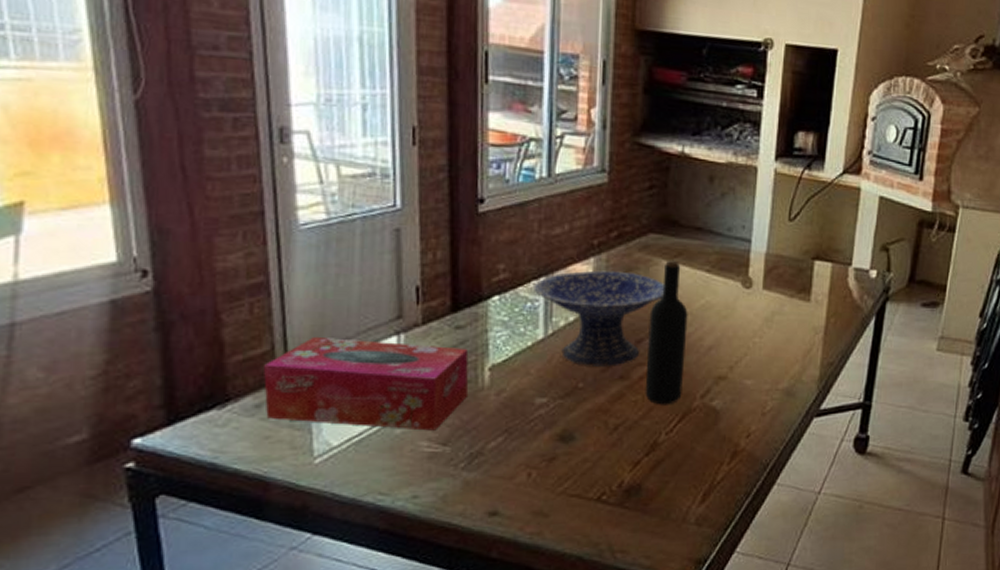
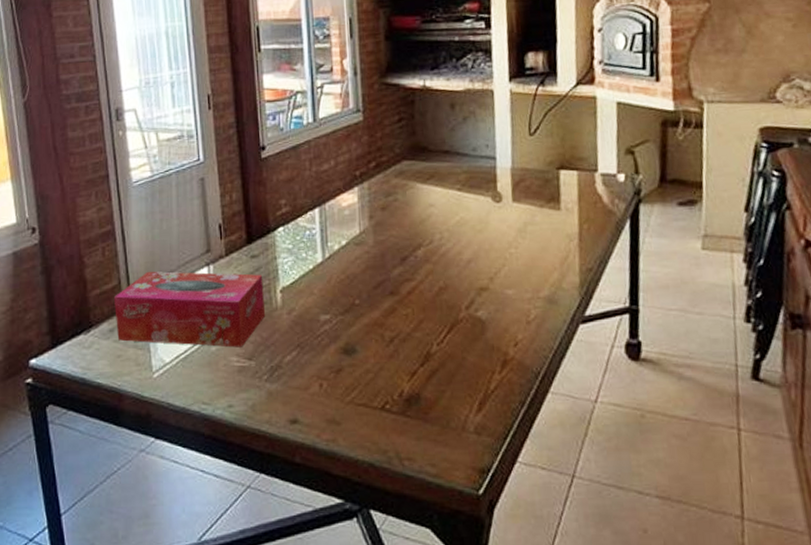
decorative bowl: present [534,270,664,366] -> none [310,197,421,284]
wine bottle: present [645,260,688,405] -> none [410,182,448,318]

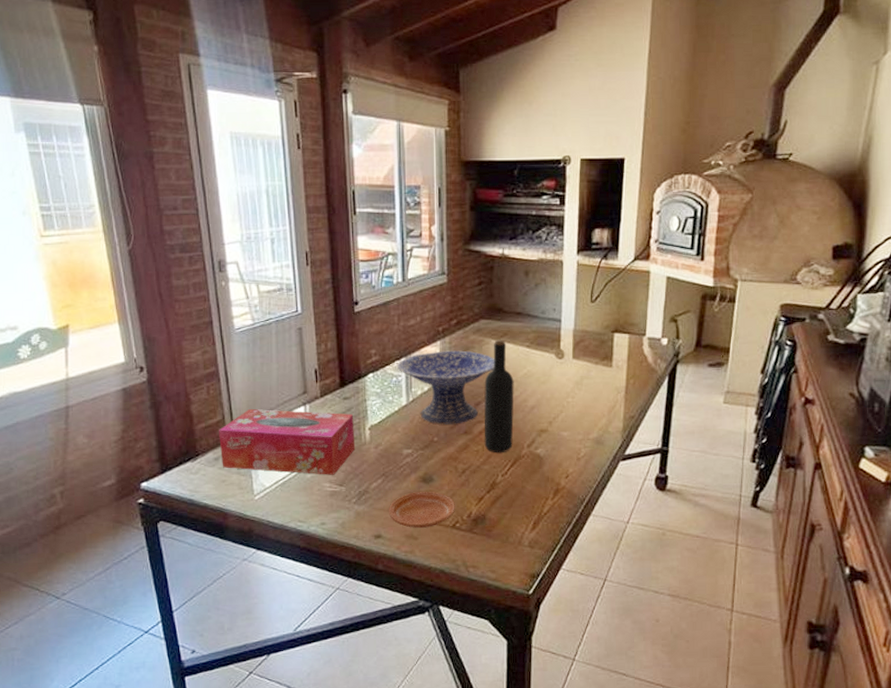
plate: none [305,365,385,411] -> present [388,492,456,528]
decorative bowl: none [310,197,421,284] -> present [397,350,494,425]
wine bottle: none [410,182,448,318] -> present [484,339,514,453]

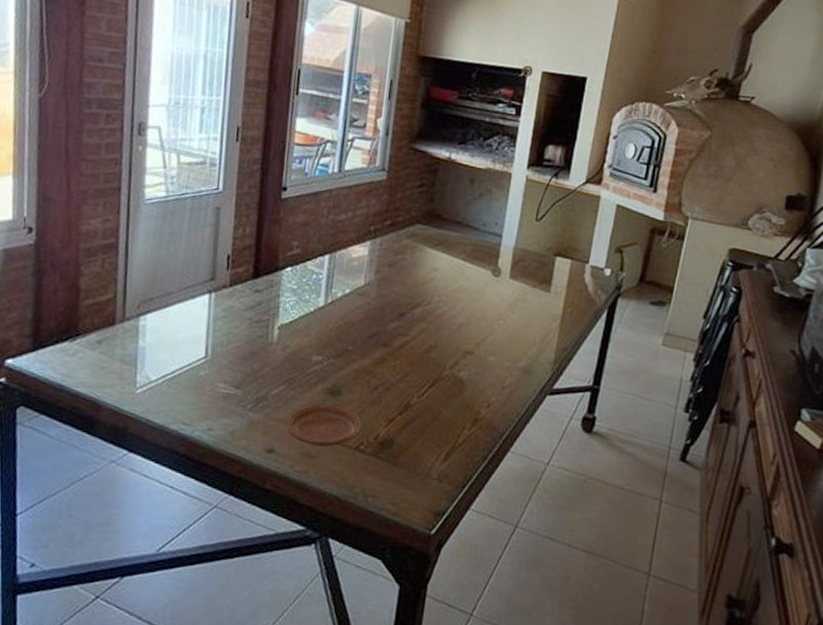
tissue box: present [219,408,356,475] -> none [104,289,264,376]
decorative bowl: present [397,350,494,425] -> none [319,252,426,334]
wine bottle: present [484,339,514,453] -> none [403,247,445,372]

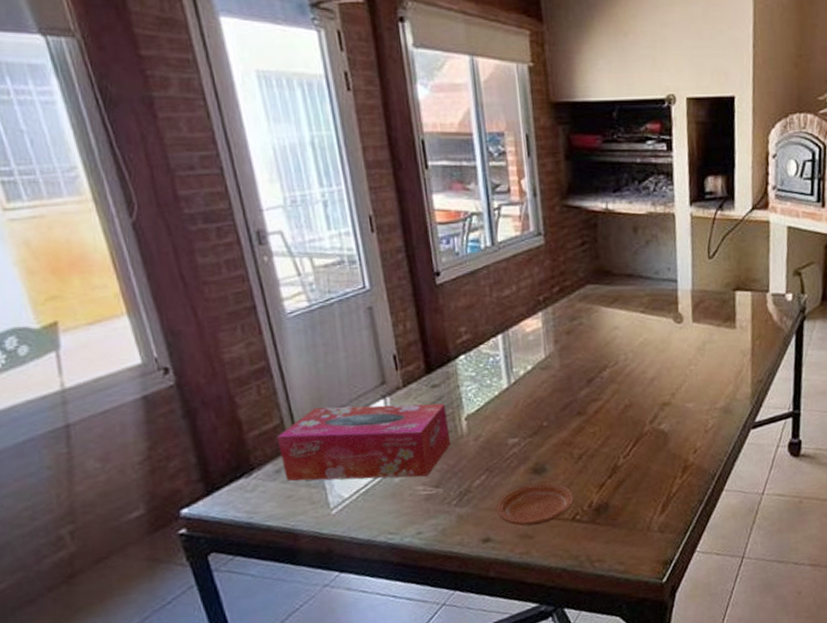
tissue box: none [104,289,264,376] -> present [277,403,451,481]

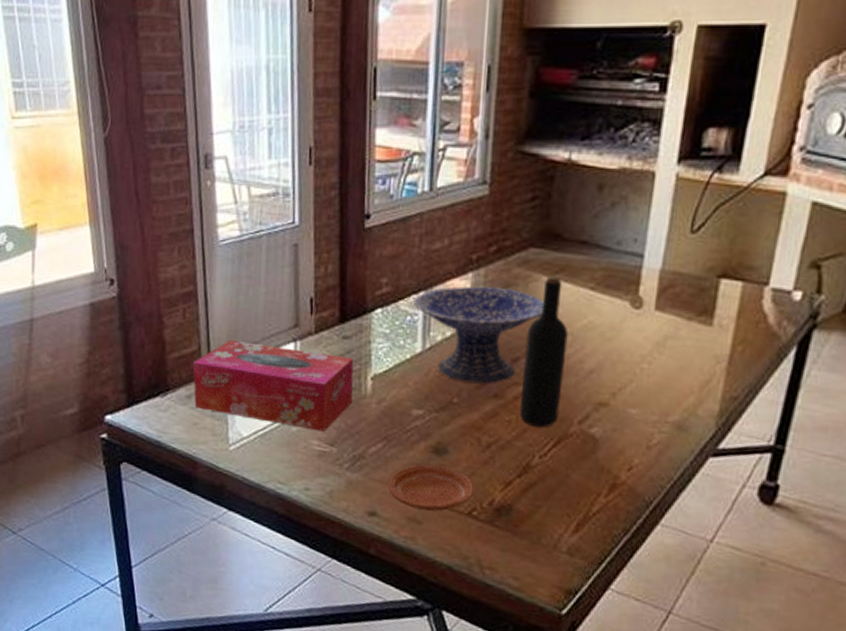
decorative bowl: none [493,321,606,407] -> present [413,286,544,384]
wine bottle: none [596,306,633,433] -> present [519,276,569,428]

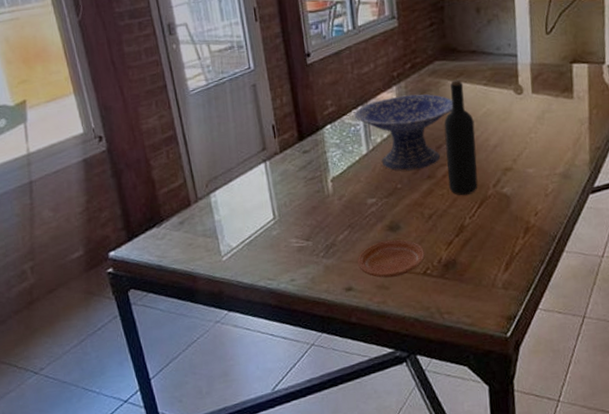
tissue box: present [193,339,354,432] -> none [181,167,319,232]

